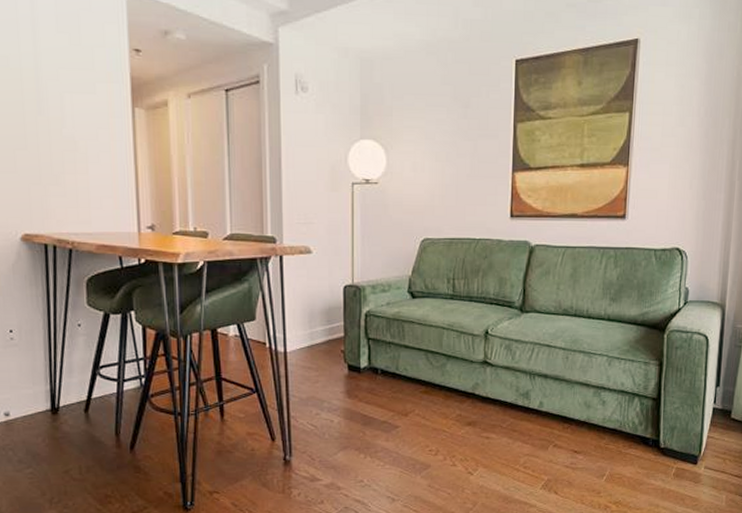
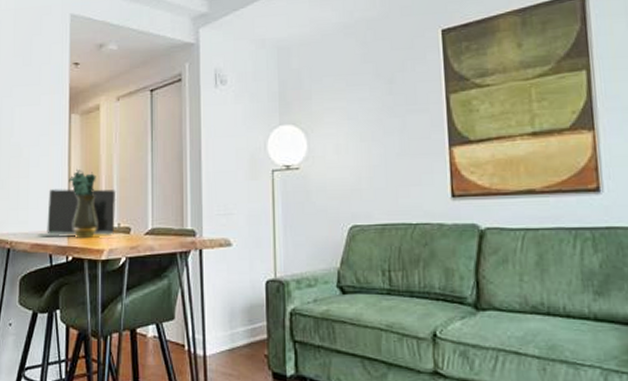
laptop: none [104,188,192,240] -> present [38,189,117,237]
vase: none [136,168,171,241] -> present [69,168,97,238]

